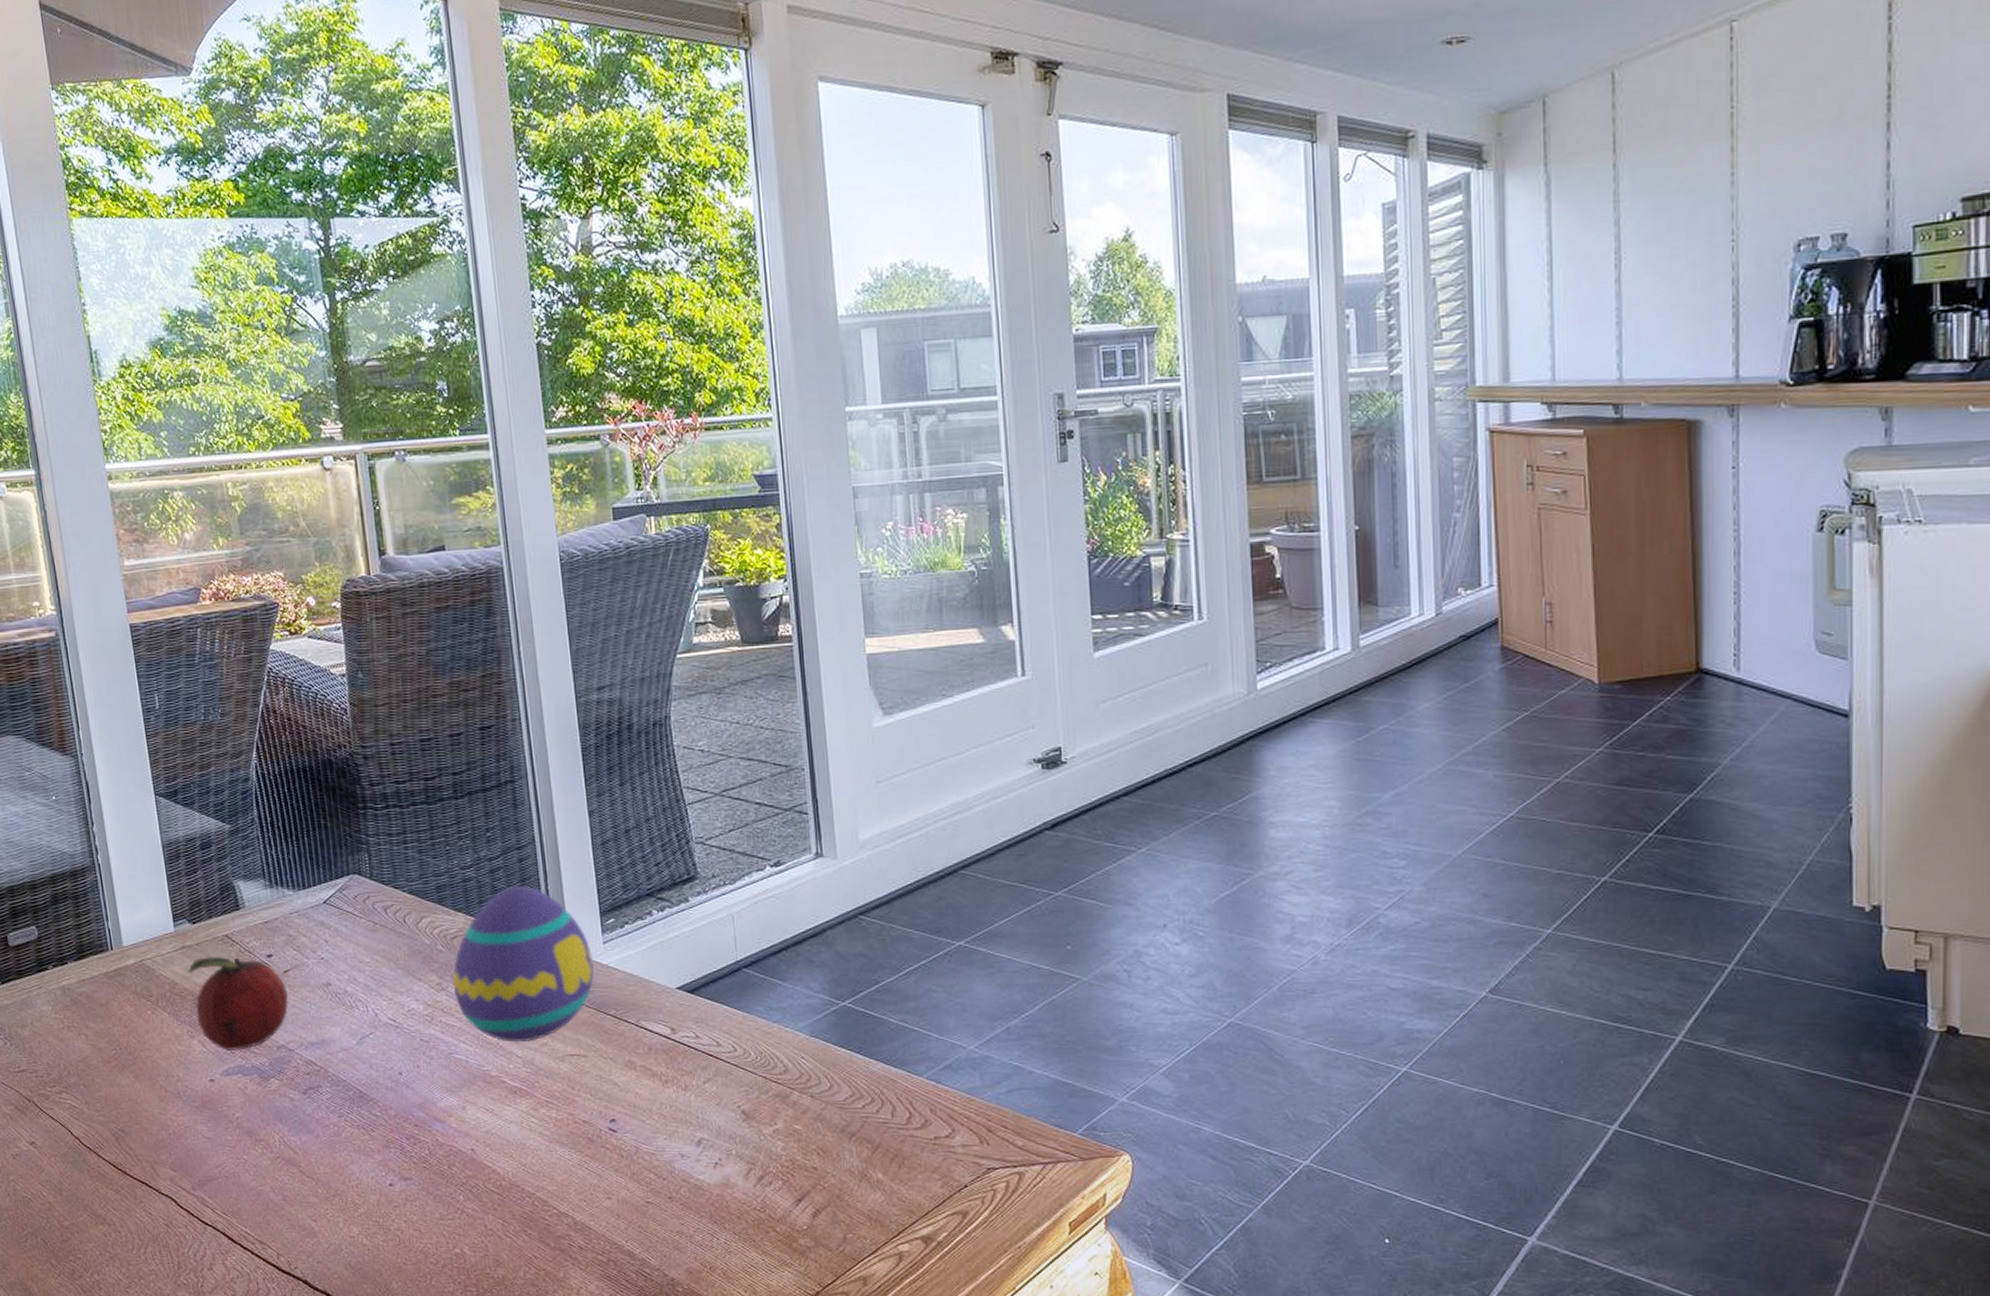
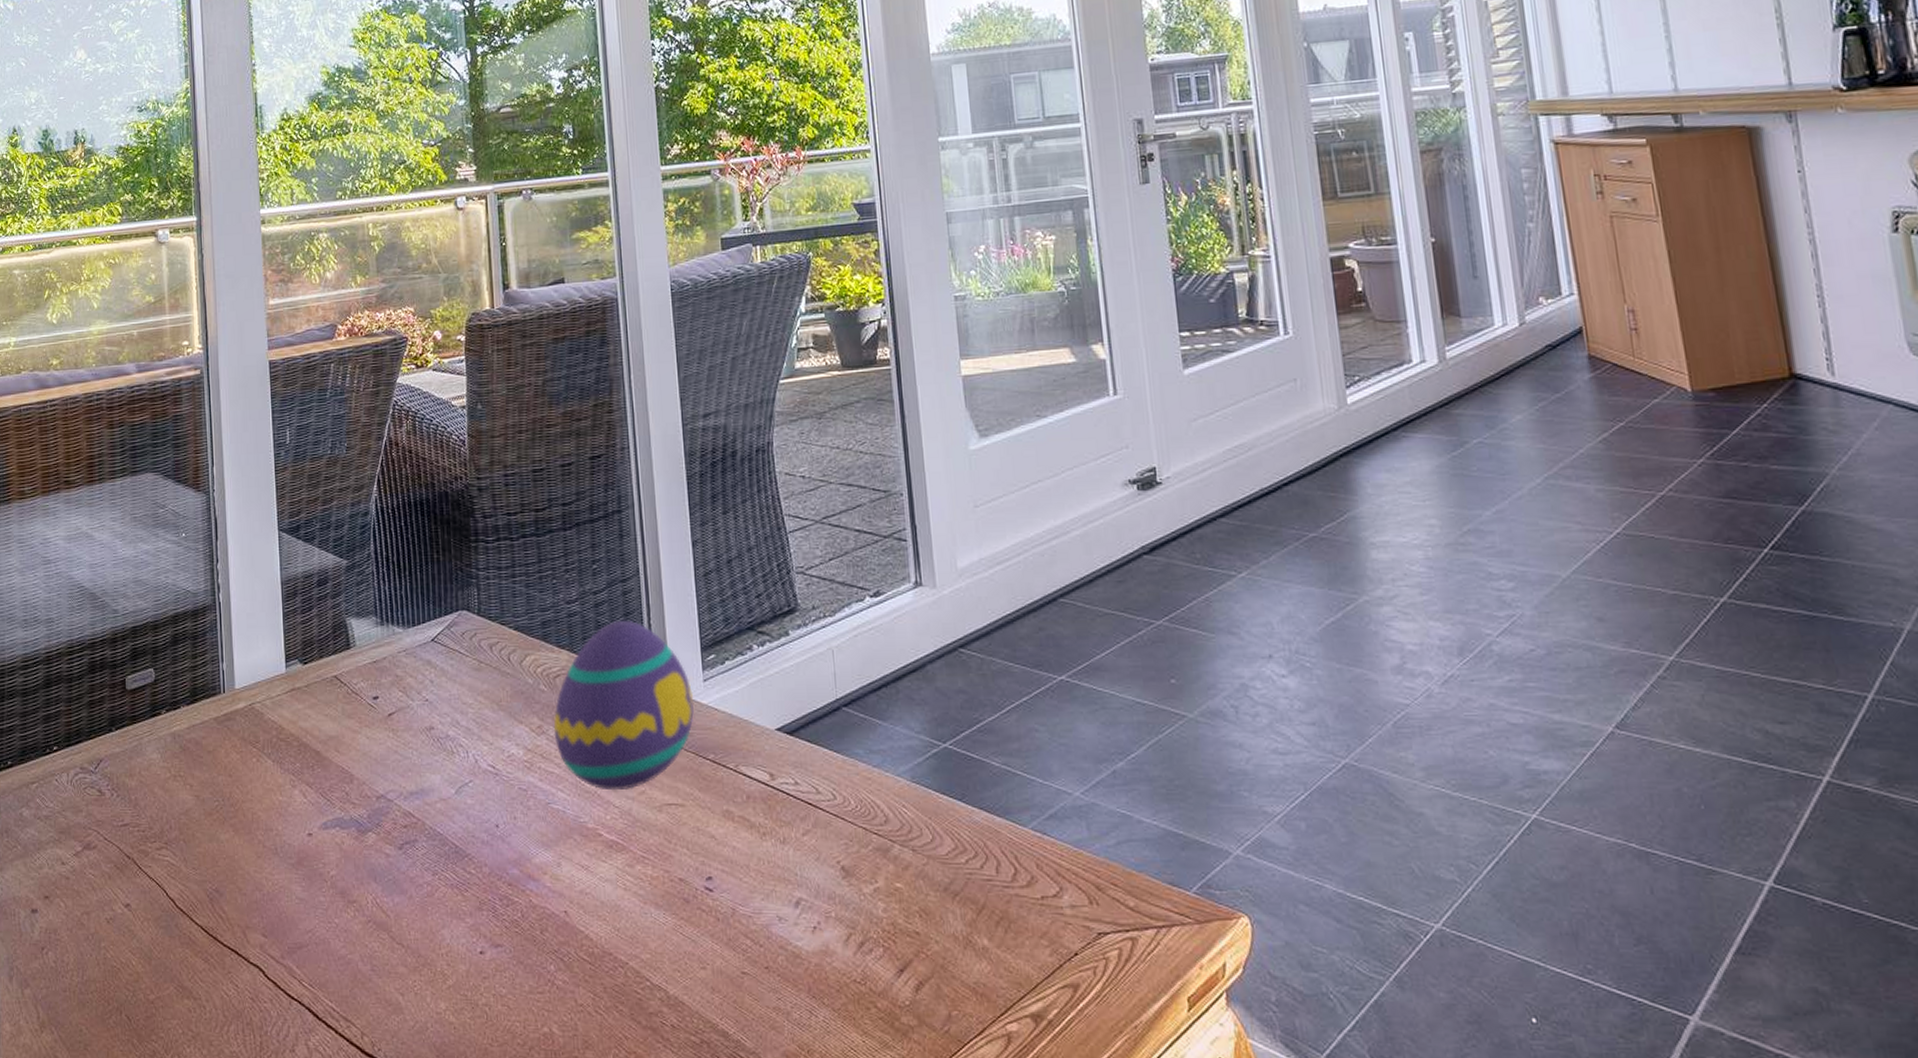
fruit: present [187,956,289,1052] -> none [295,698,392,802]

